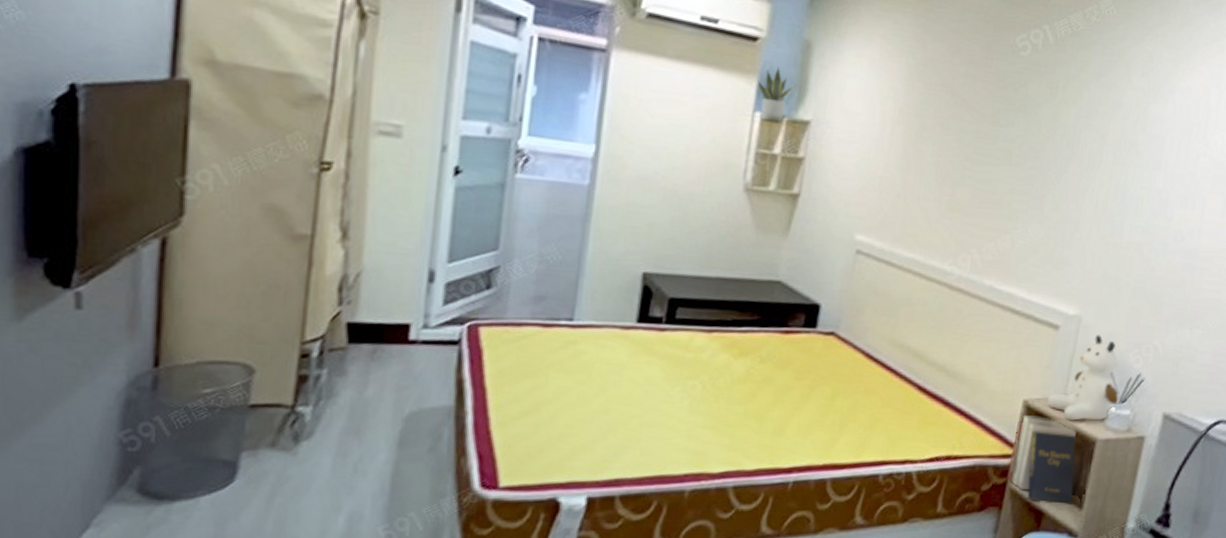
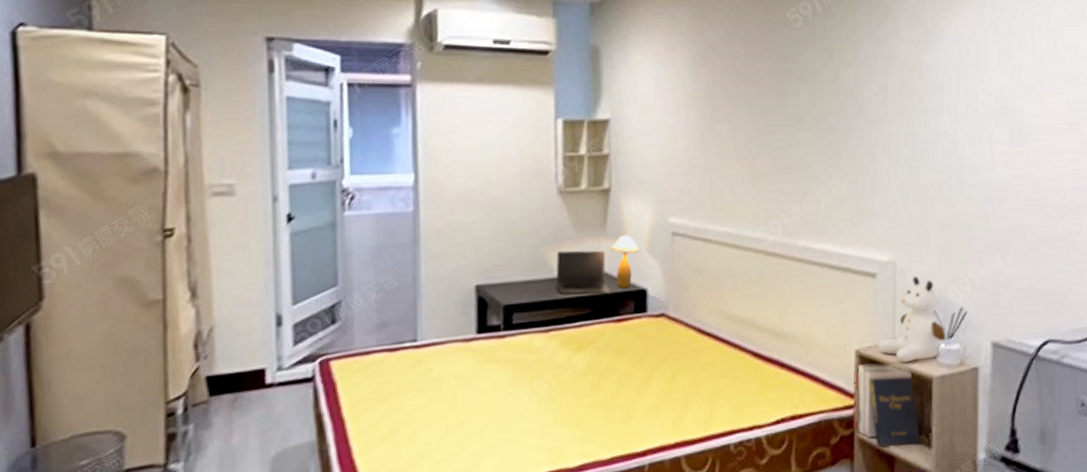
laptop computer: none [727,251,784,302] -> present [556,250,610,295]
potted plant: present [757,67,797,124] -> none [554,75,591,127]
table lamp: none [789,242,821,301] -> present [610,233,640,289]

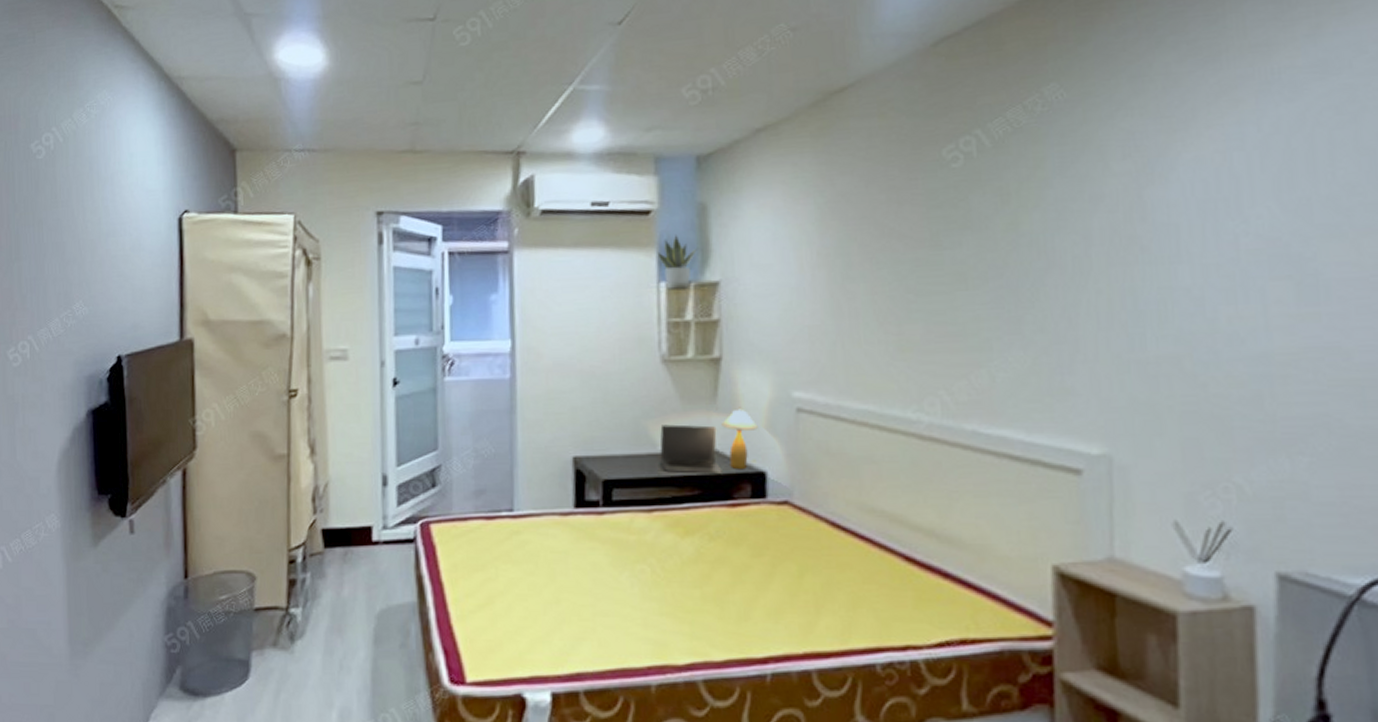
potted plant: none [554,75,591,127] -> present [657,235,698,291]
books: present [853,362,921,447] -> none [1051,585,1161,700]
stuffed animal: present [878,276,948,363] -> none [1087,476,1200,589]

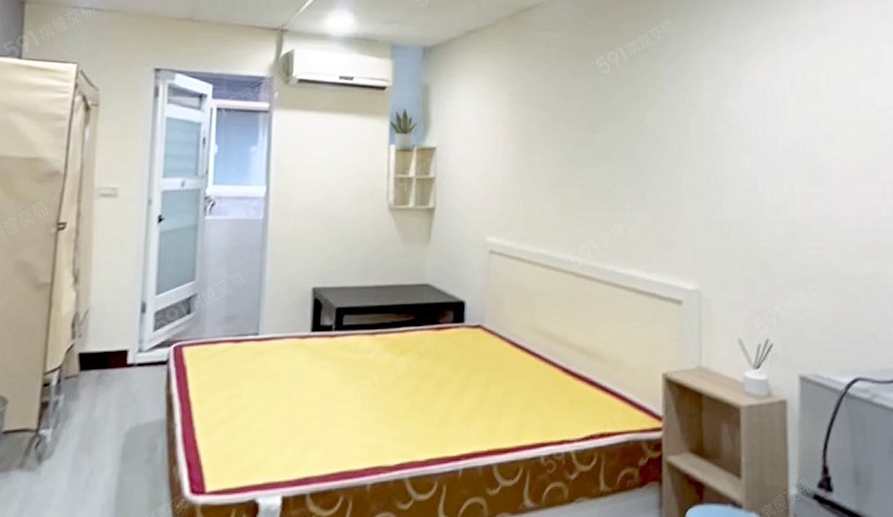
laptop computer: present [659,424,722,474] -> none [384,261,432,303]
table lamp: present [721,407,758,470] -> none [433,248,460,300]

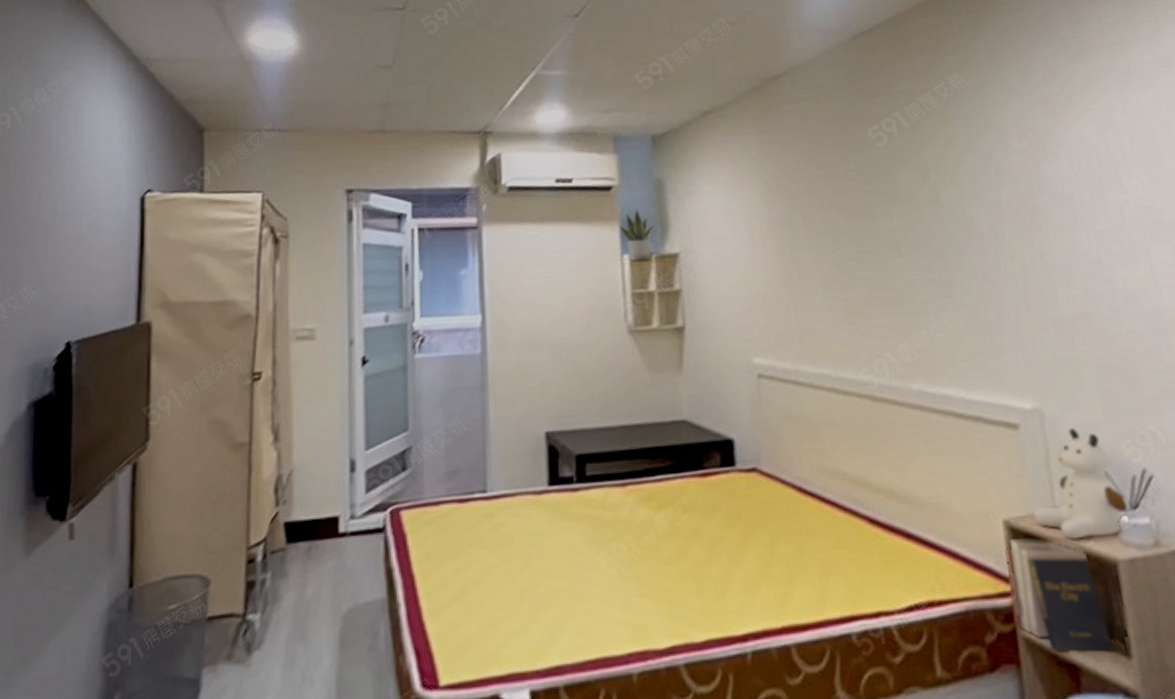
books: none [661,387,730,474] -> present [1005,537,1115,653]
stuffed animal: none [684,306,755,390] -> present [1033,428,1131,540]

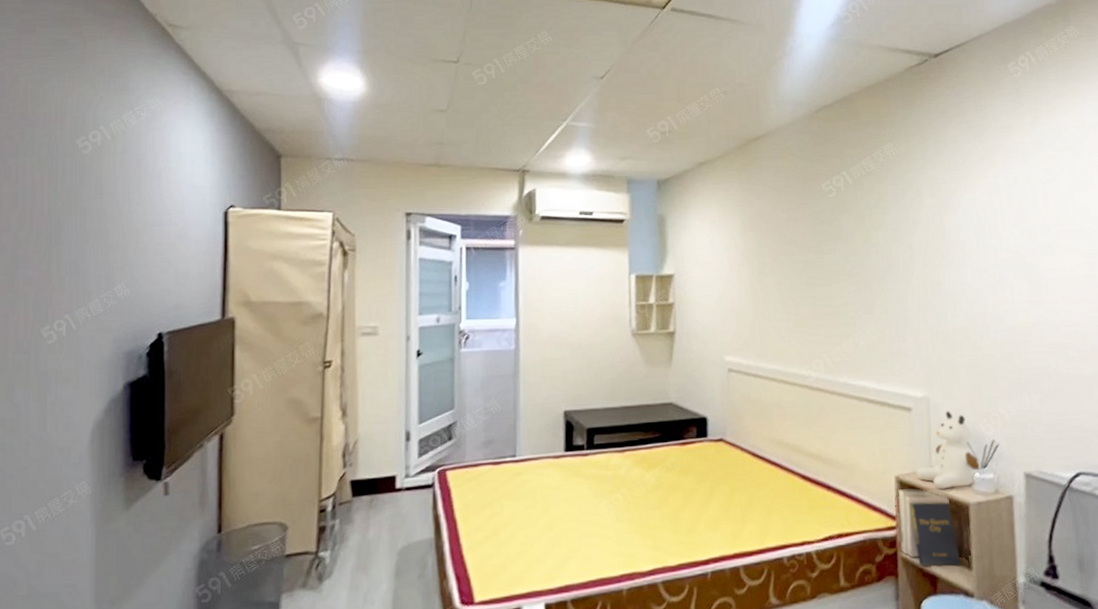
potted plant: present [619,209,658,263] -> none [628,239,659,281]

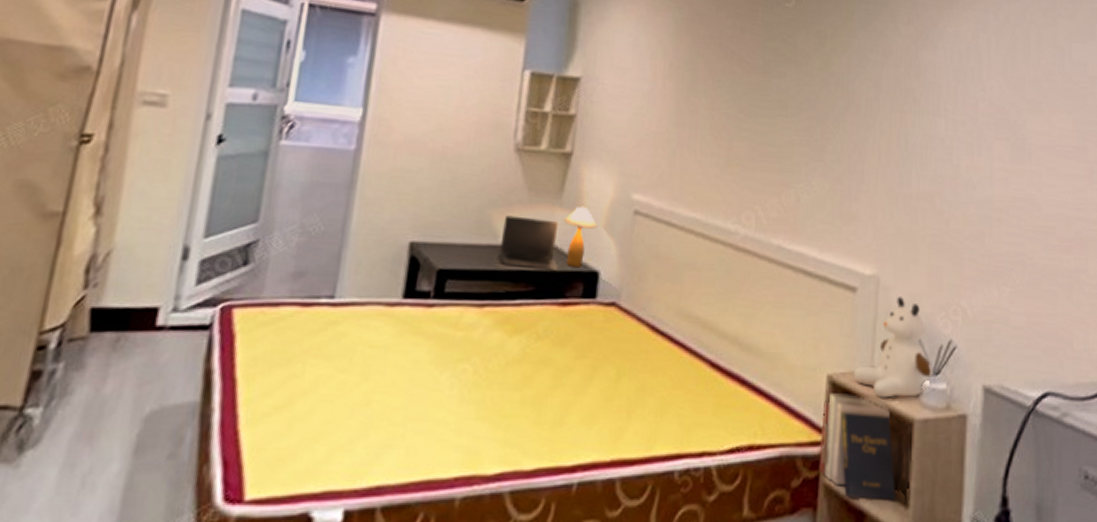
laptop computer: none [630,383,676,421] -> present [499,215,559,271]
table lamp: none [675,369,701,417] -> present [564,204,597,269]

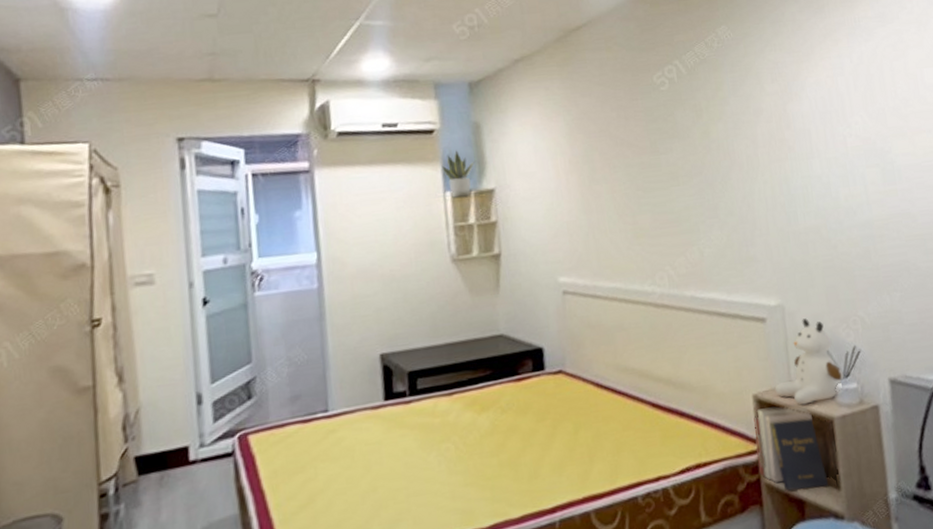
laptop computer: present [499,215,559,271] -> none [454,313,508,358]
potted plant: none [526,25,566,81] -> present [441,150,476,199]
table lamp: present [564,204,597,269] -> none [504,294,534,349]

